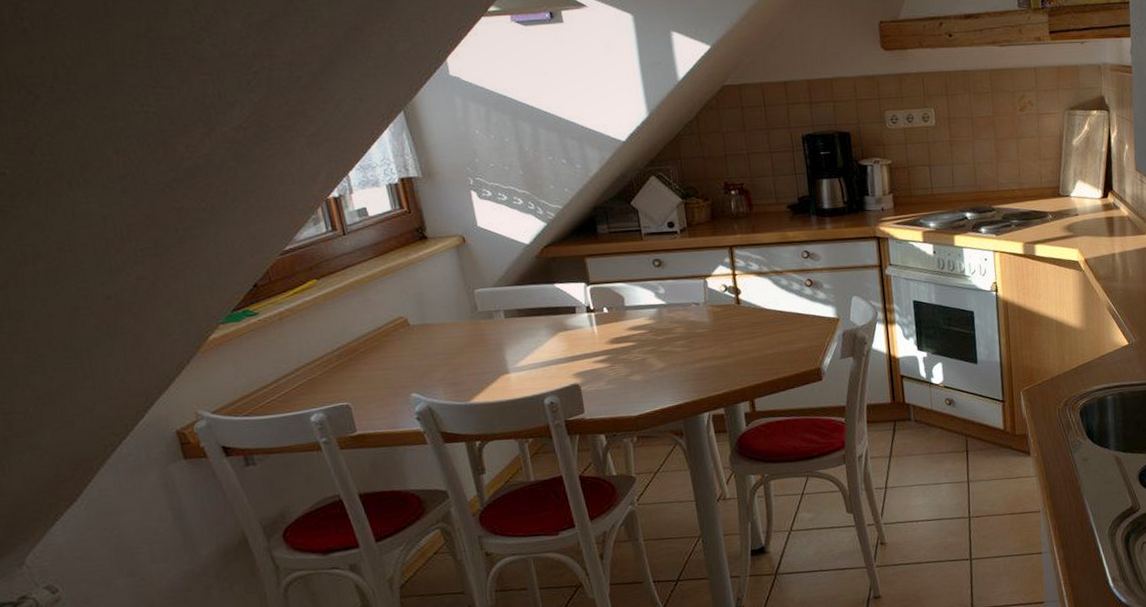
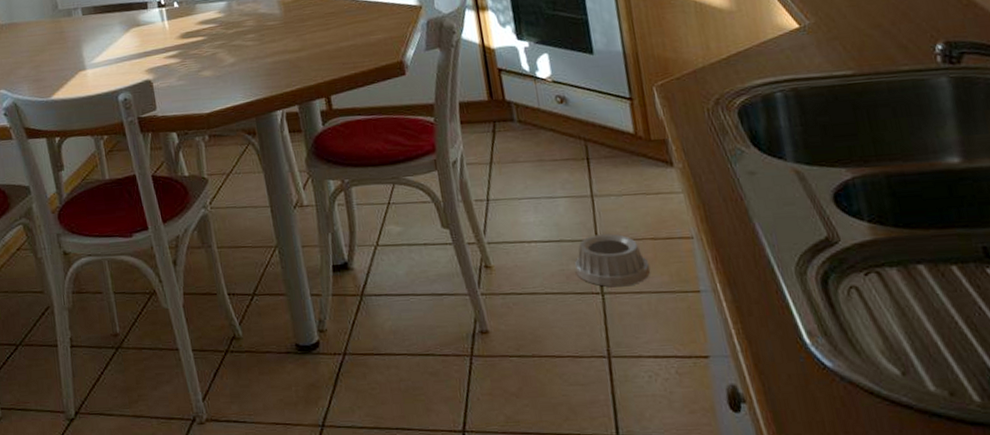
pet bowl: none [951,511,1008,554] -> present [574,233,651,287]

